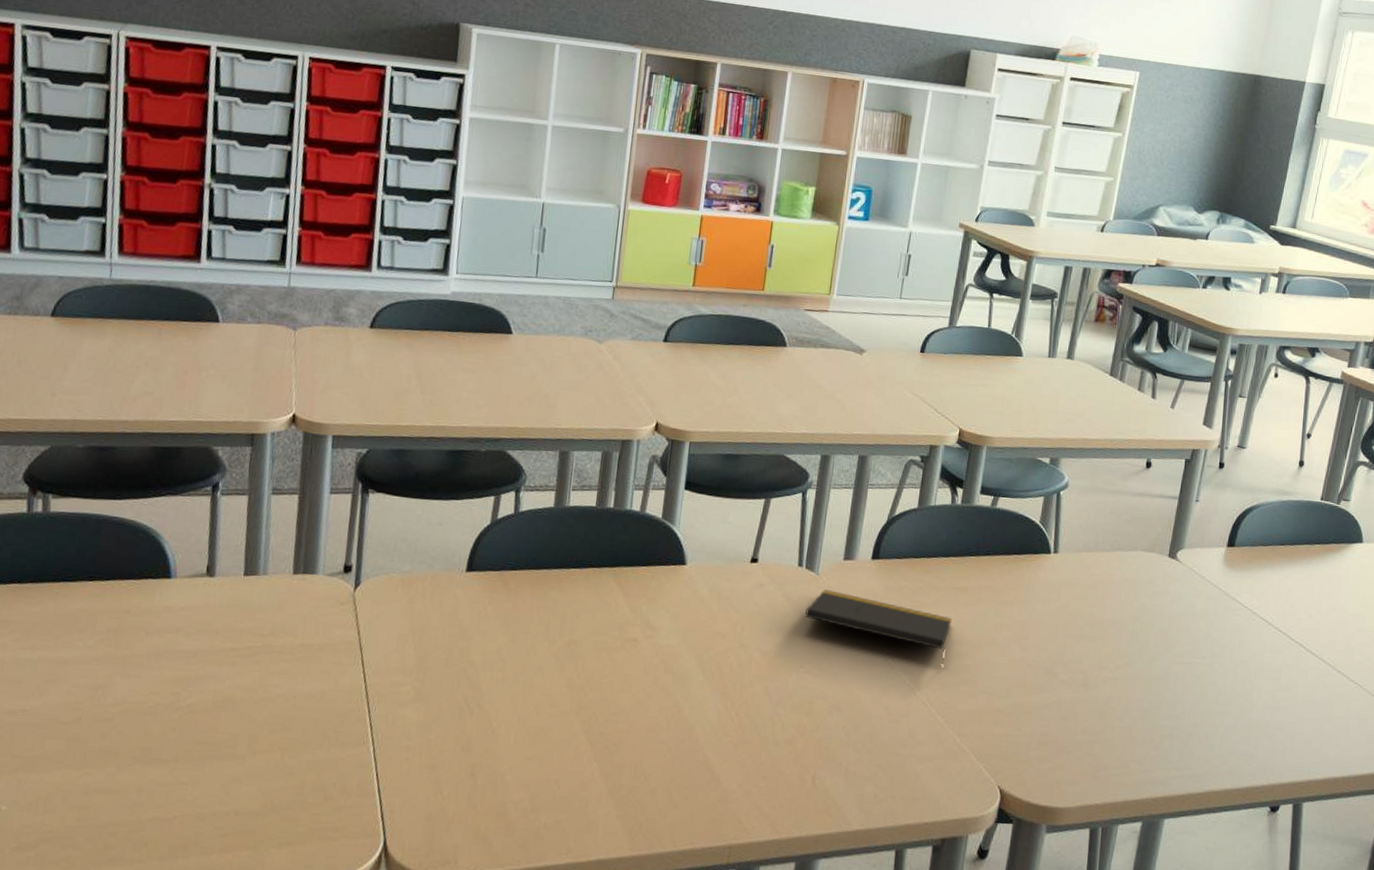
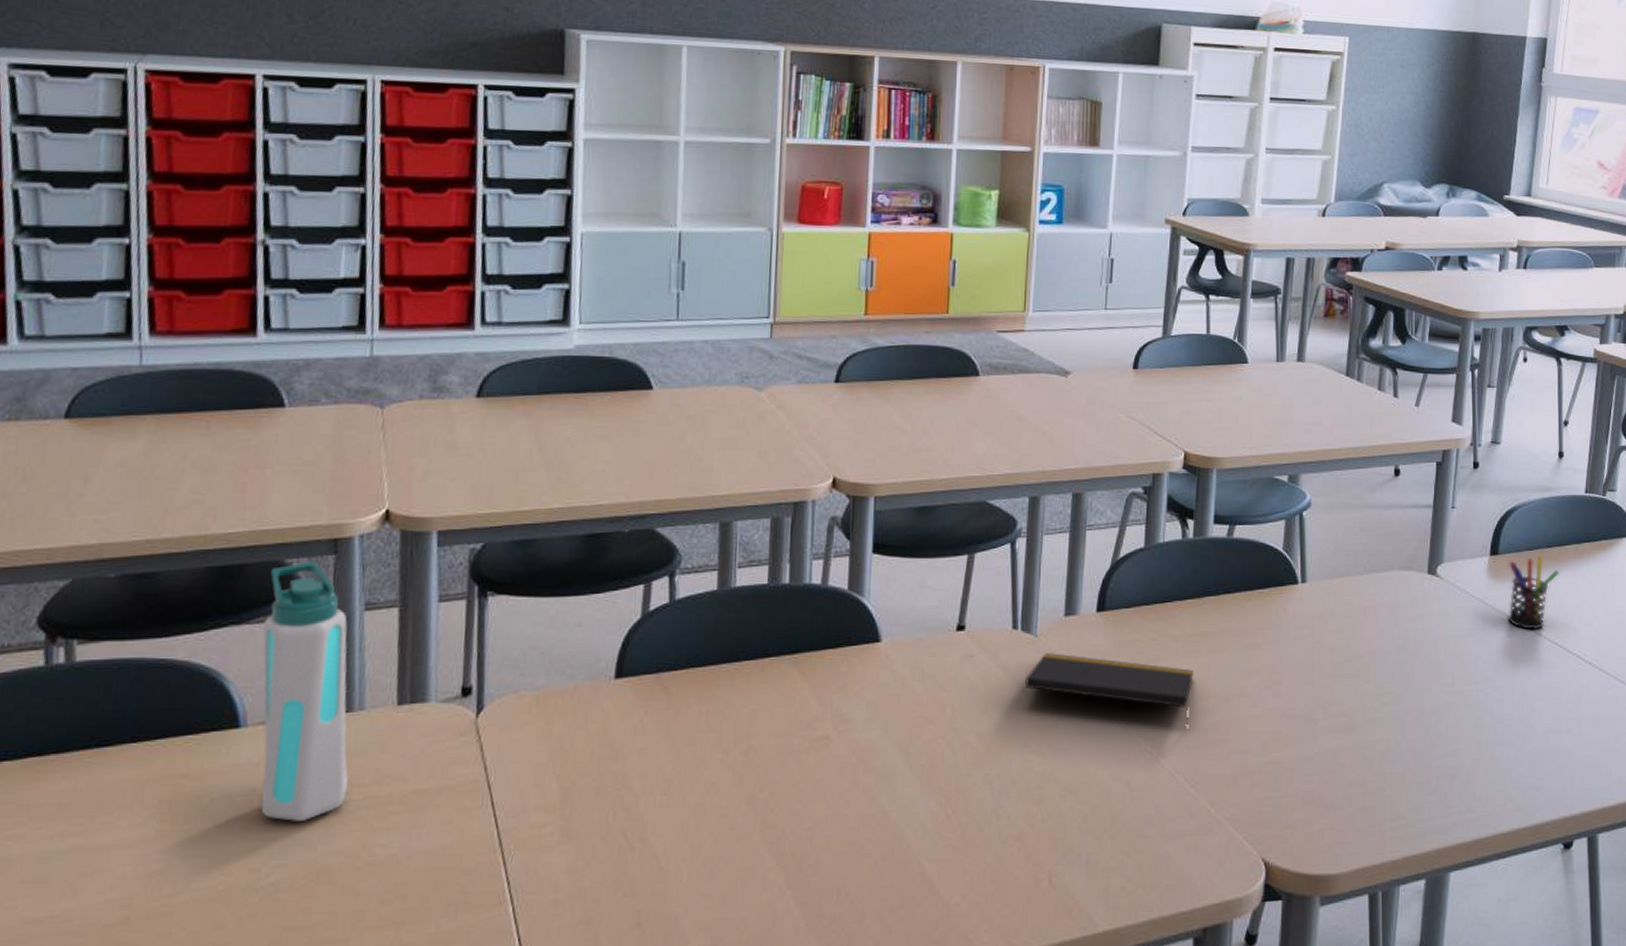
water bottle: none [183,450,258,659] -> present [261,562,348,821]
pen holder: none [1238,550,1290,617] -> present [1508,555,1559,630]

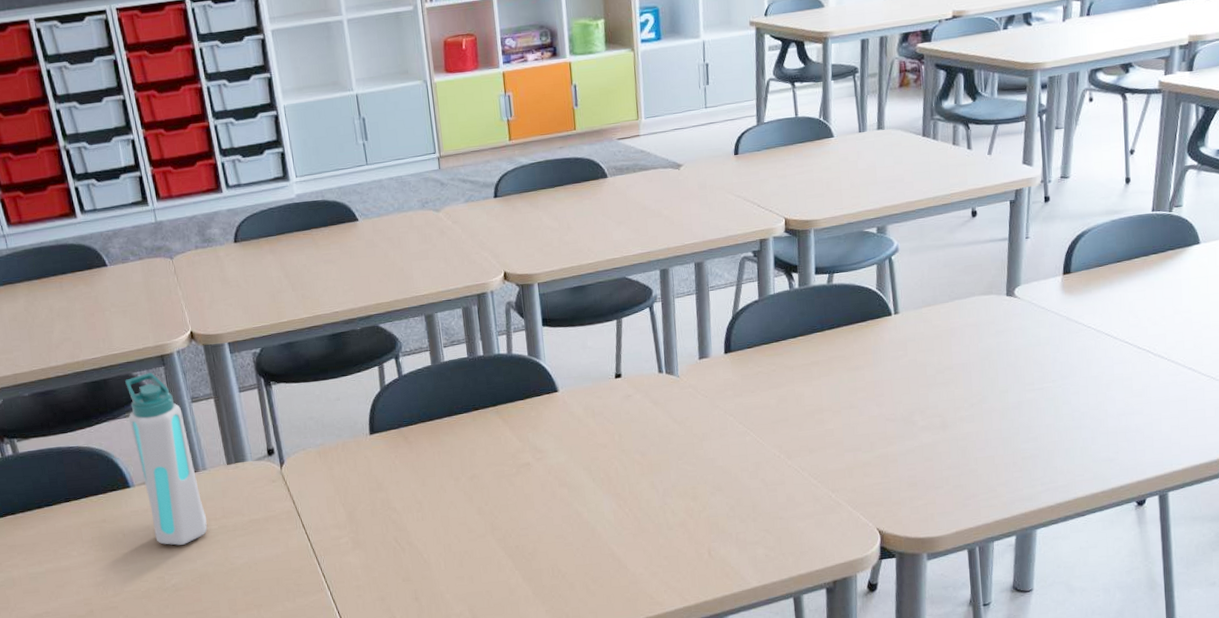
notepad: present [1025,653,1194,724] -> none [673,388,809,433]
pen holder: present [1508,555,1559,630] -> none [1081,269,1128,334]

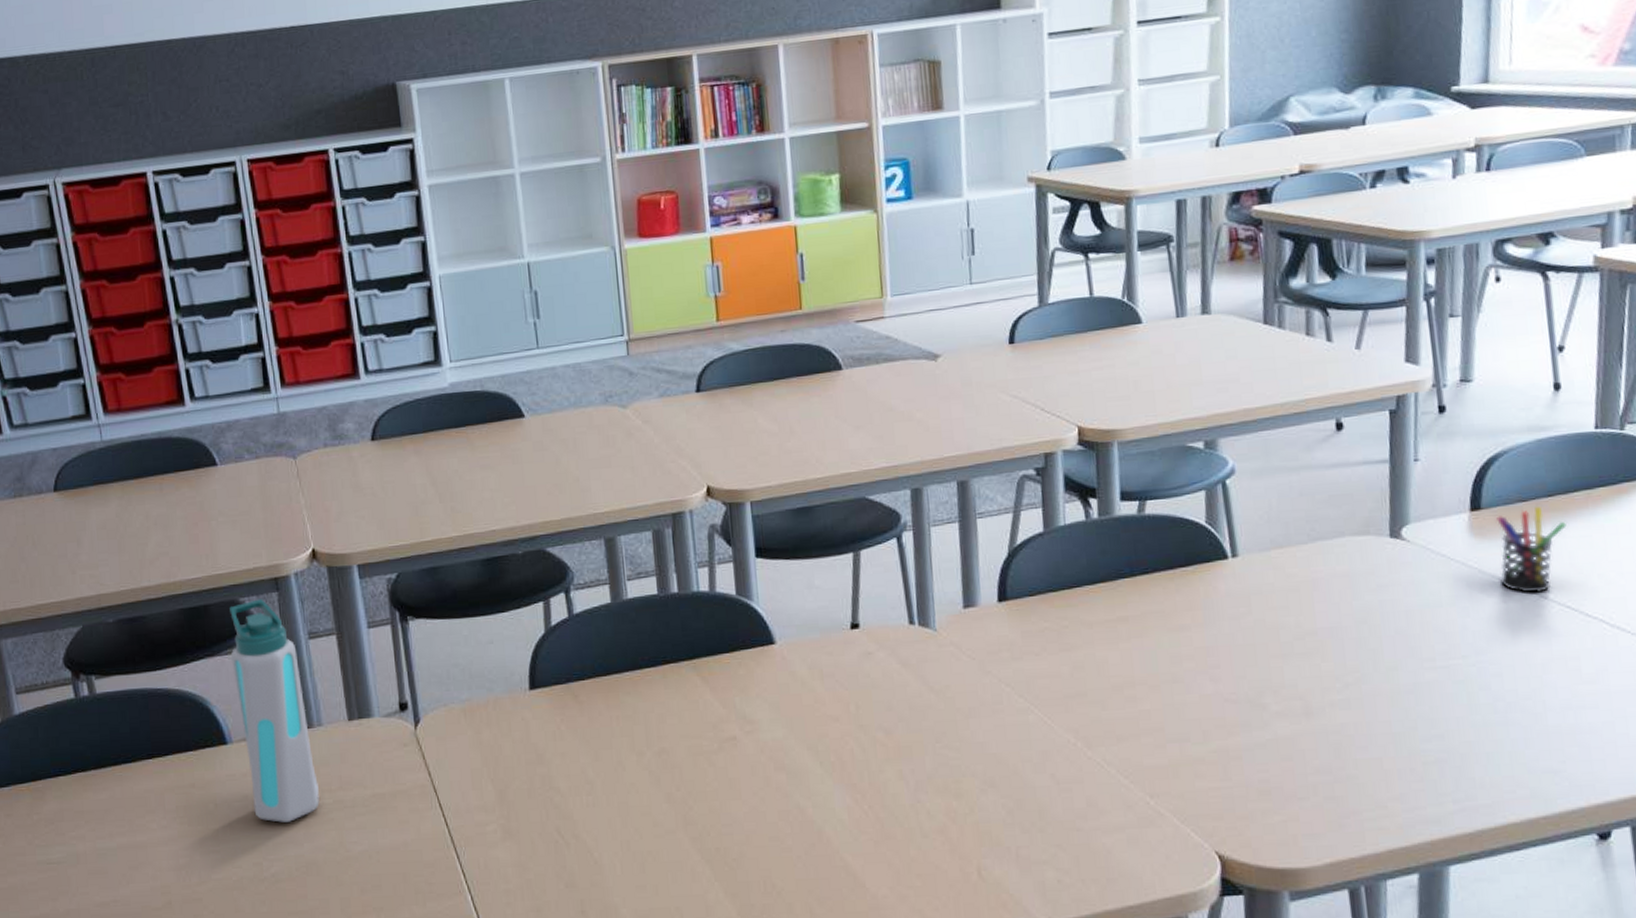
pen holder: none [1081,269,1128,334] -> present [1496,505,1567,594]

